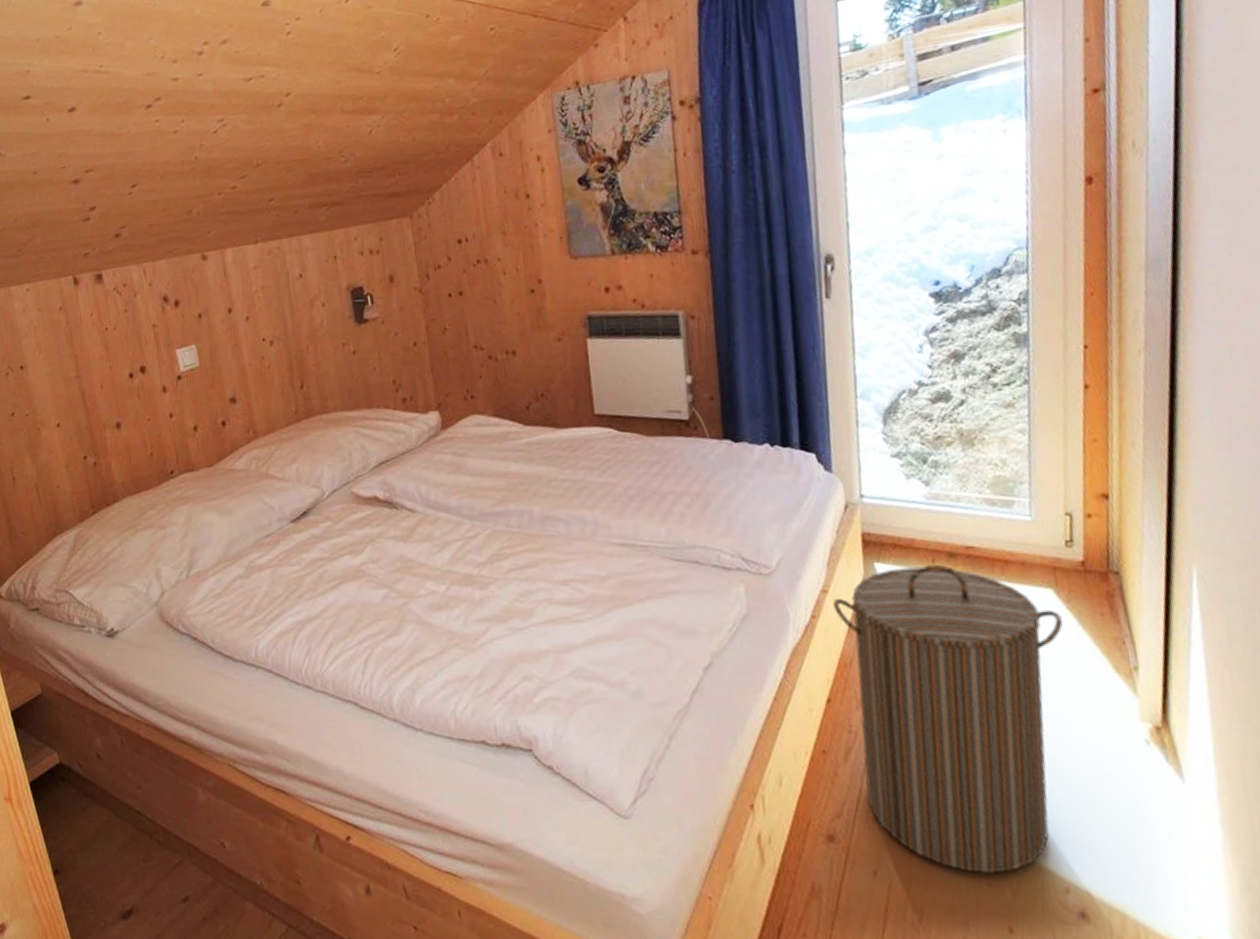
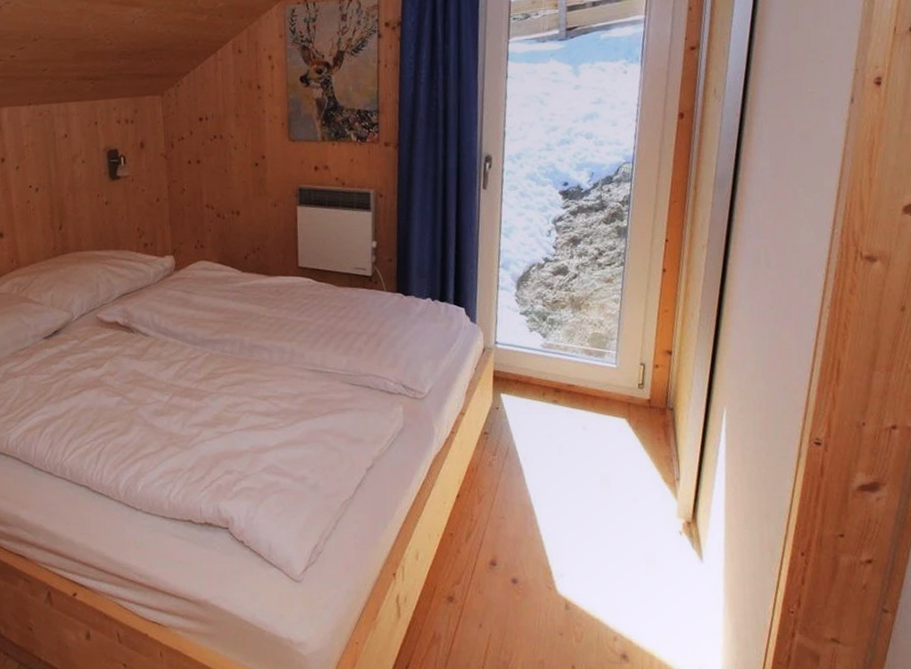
laundry hamper: present [832,564,1063,875] -> none [467,397,631,627]

